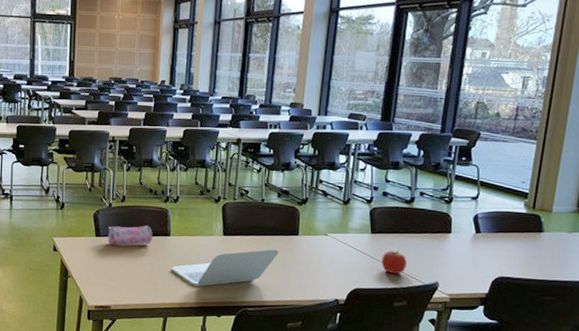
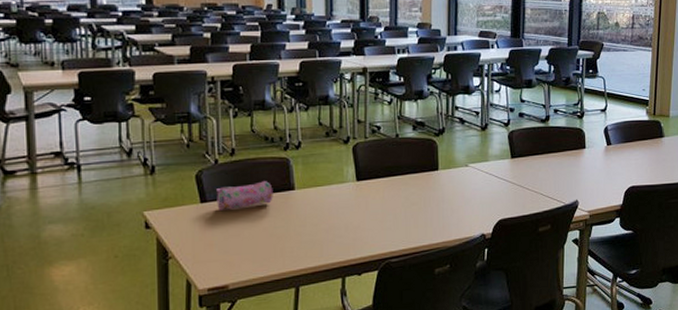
laptop: present [172,249,279,287] -> none [300,189,419,244]
apple: present [381,250,407,274] -> none [524,173,547,198]

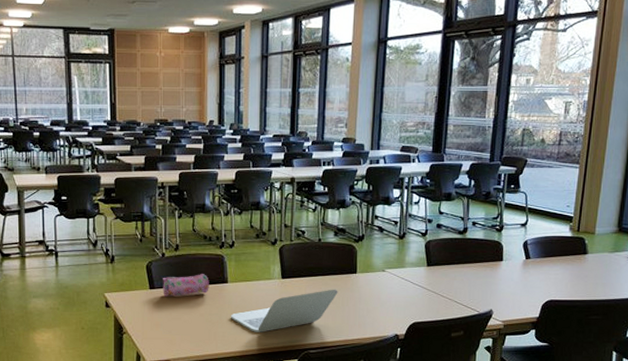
laptop: none [300,189,419,244] -> present [231,289,338,332]

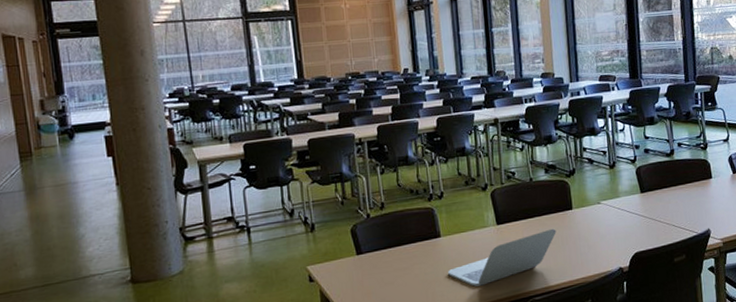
pencil case: present [163,274,209,297] -> none [370,231,422,261]

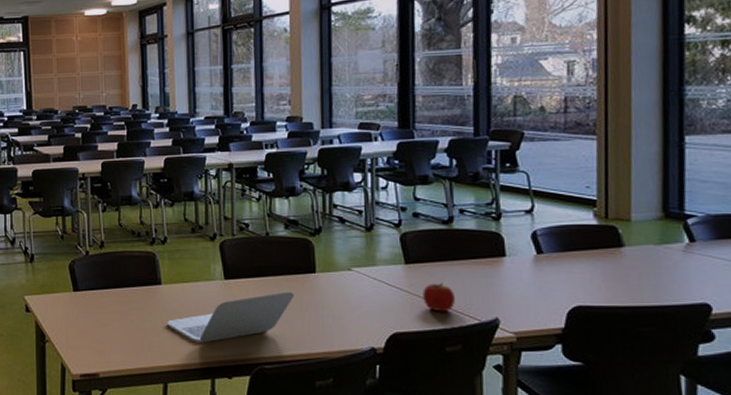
apple: none [655,205,679,230] -> present [423,282,455,311]

